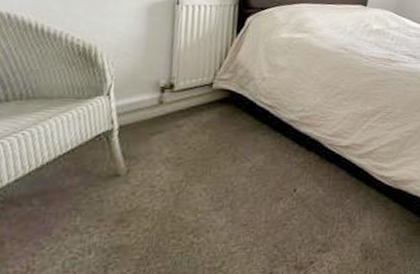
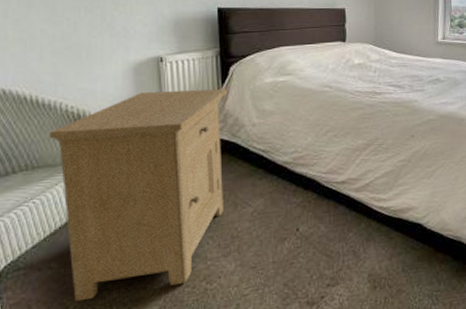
nightstand: none [49,32,241,243] -> present [48,89,227,302]

